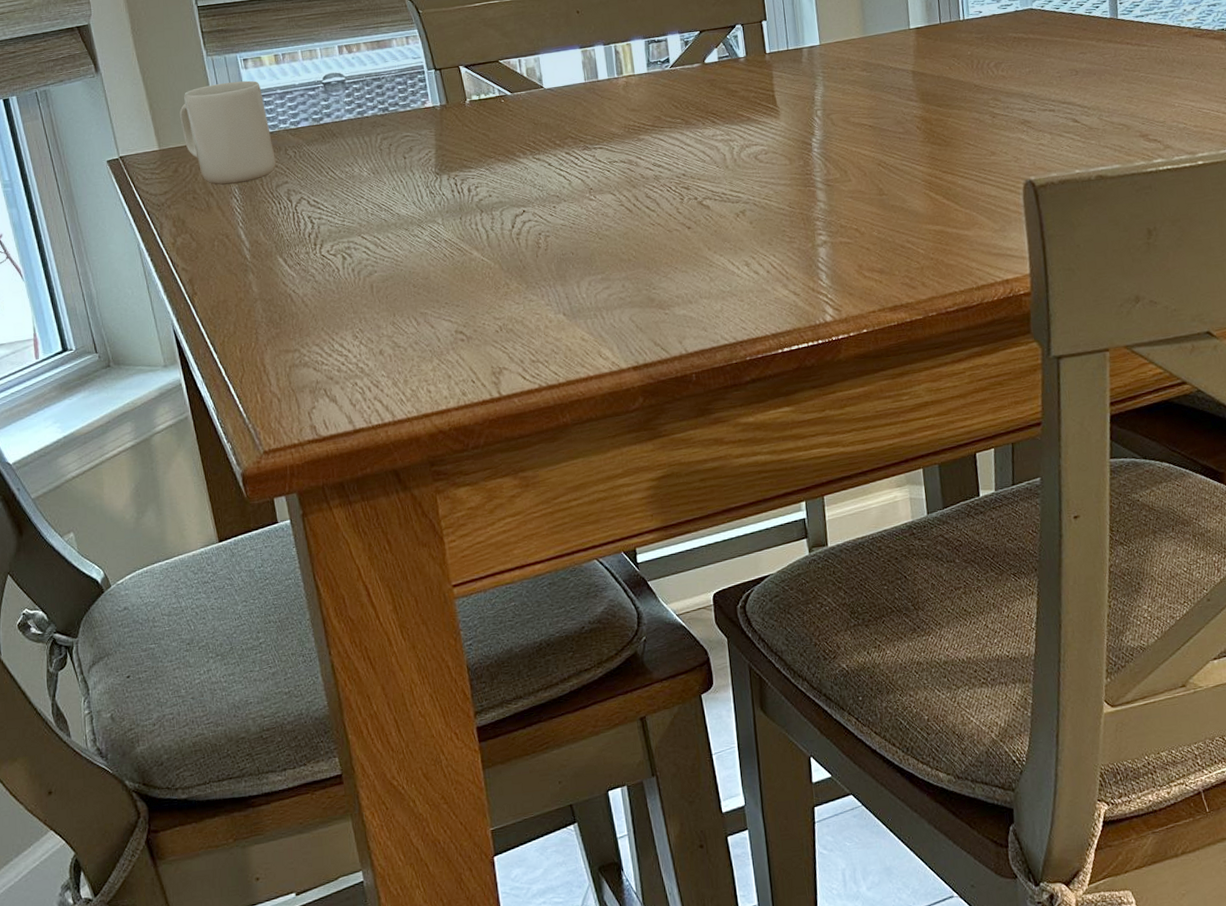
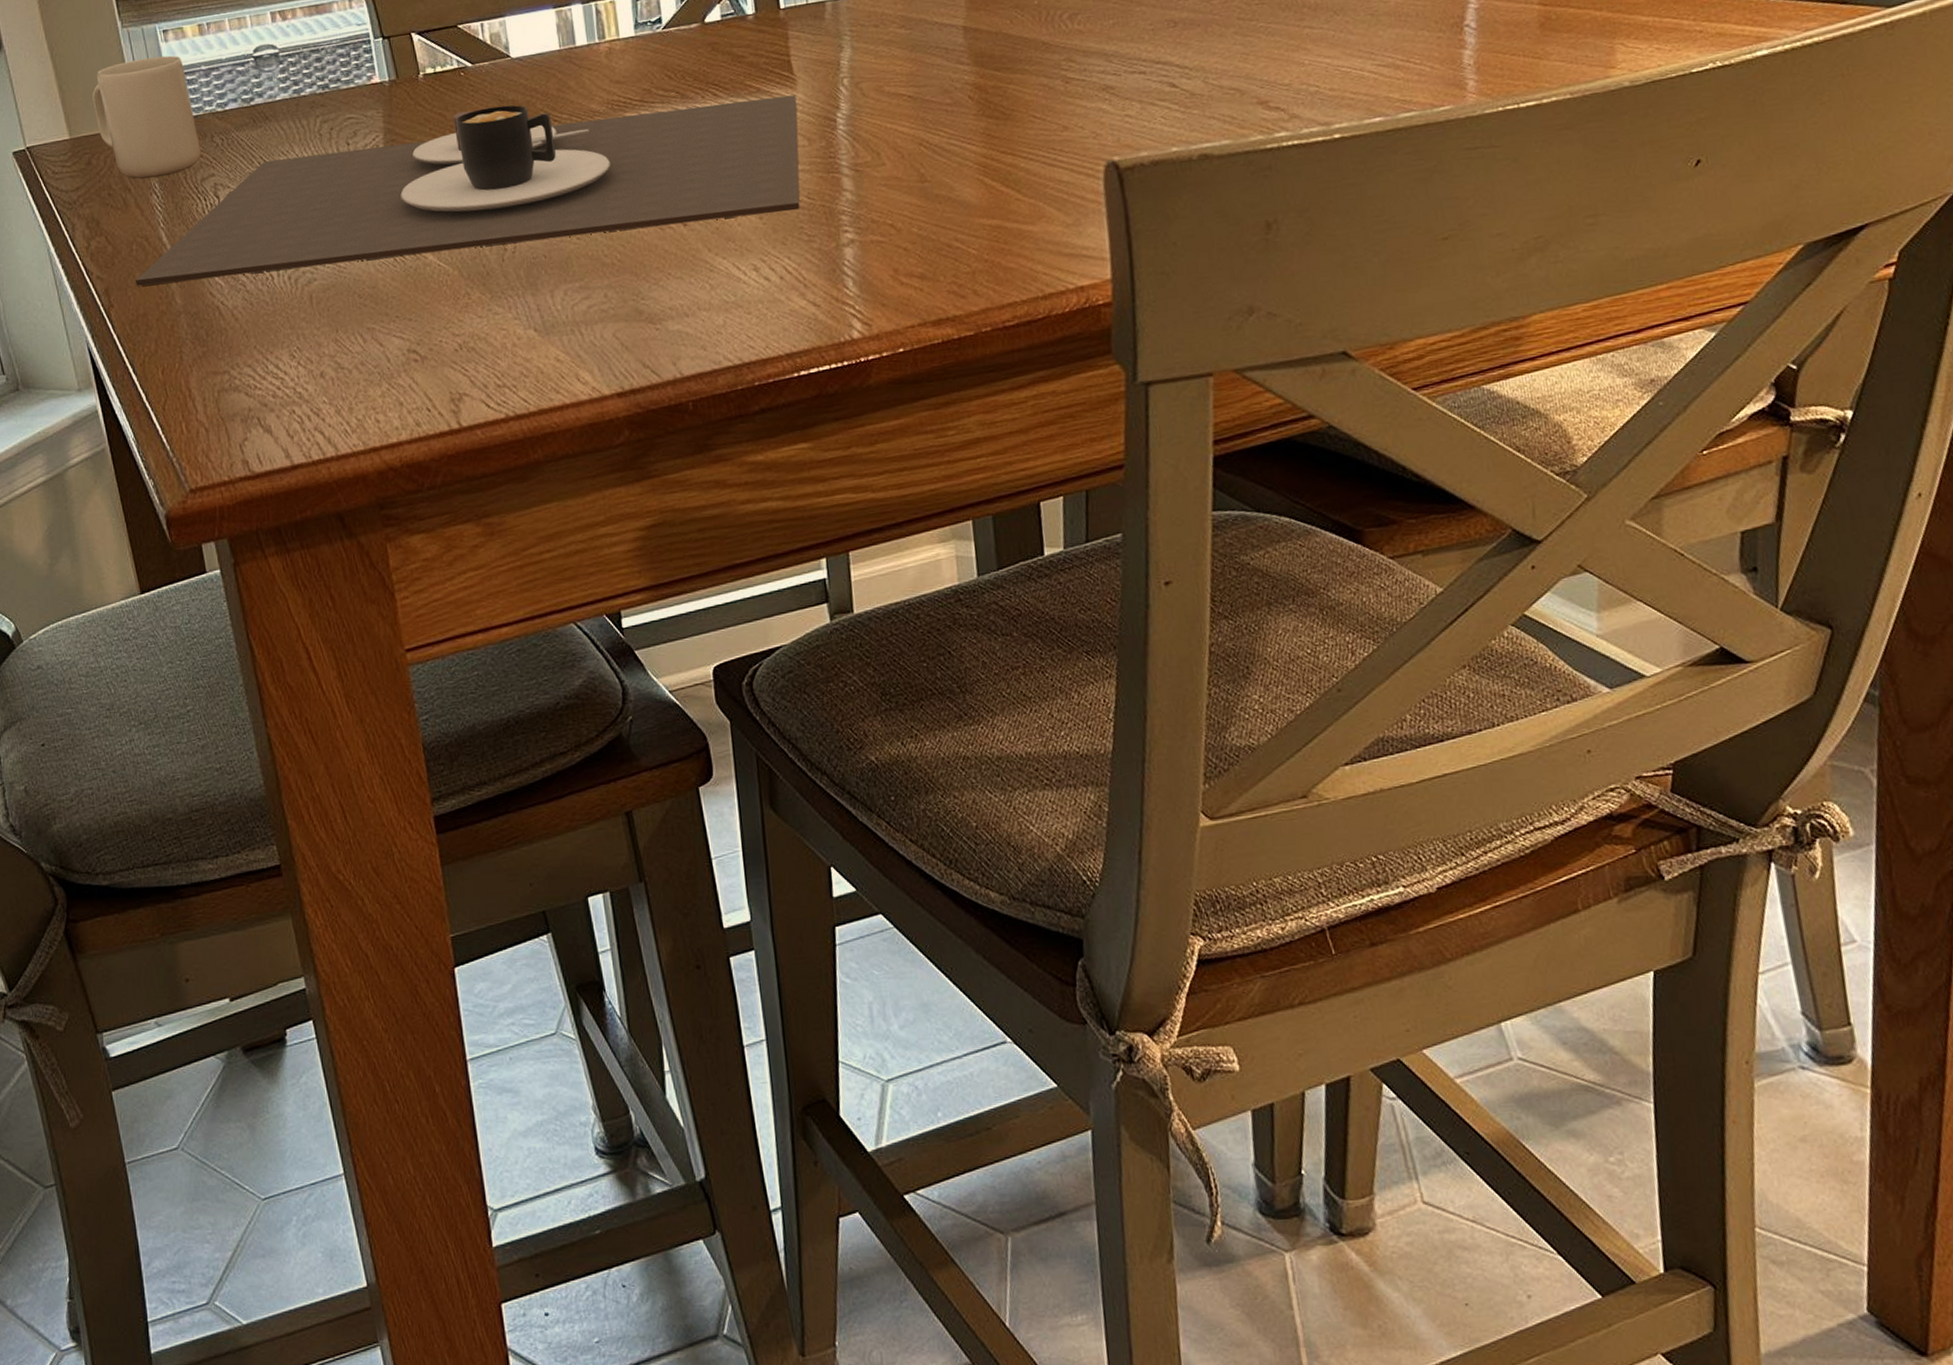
place setting: none [217,123,783,277] -> present [136,95,800,287]

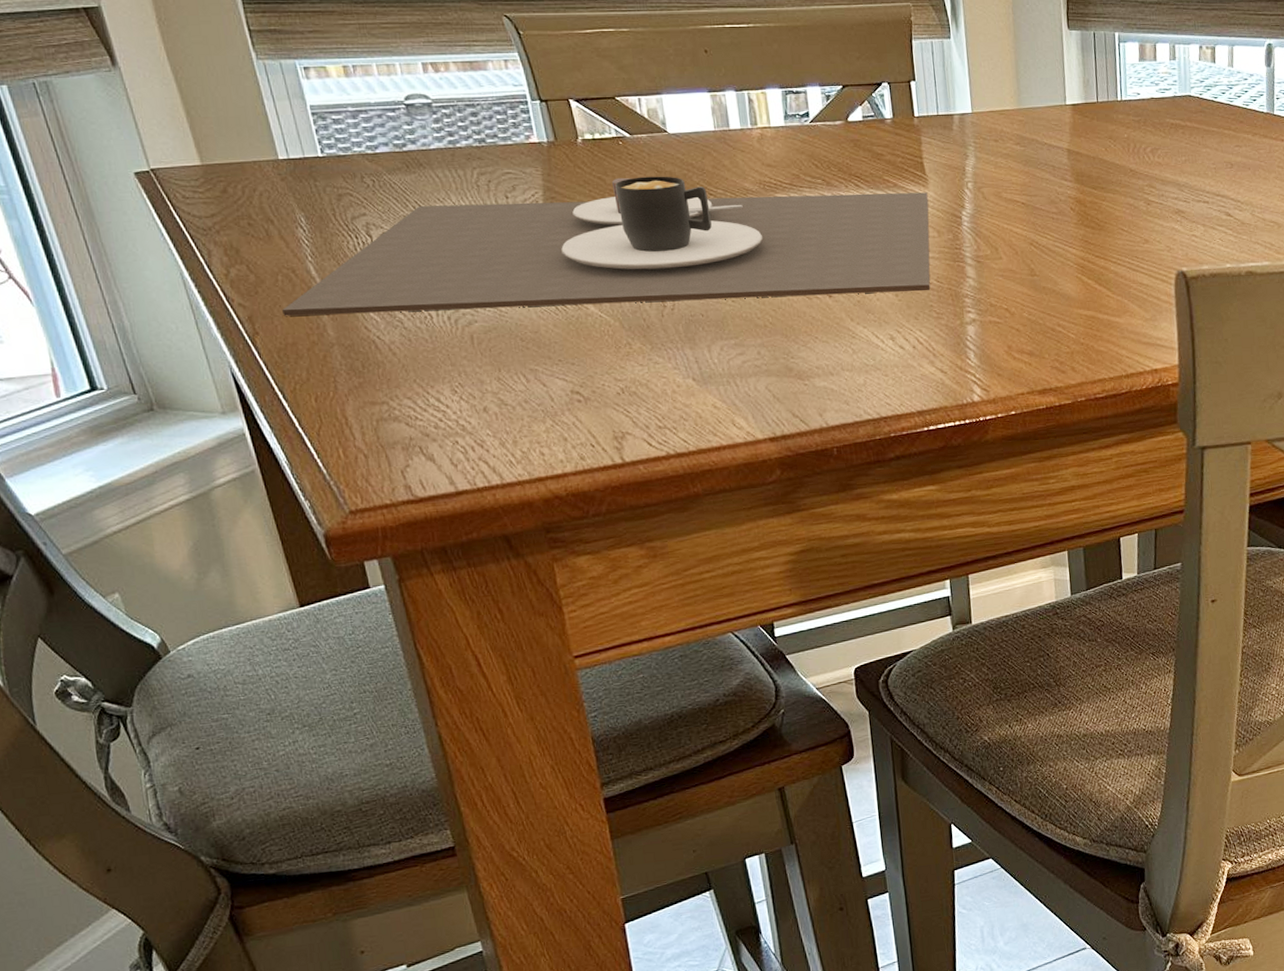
cup: present [92,55,201,179] -> none [225,92,351,212]

